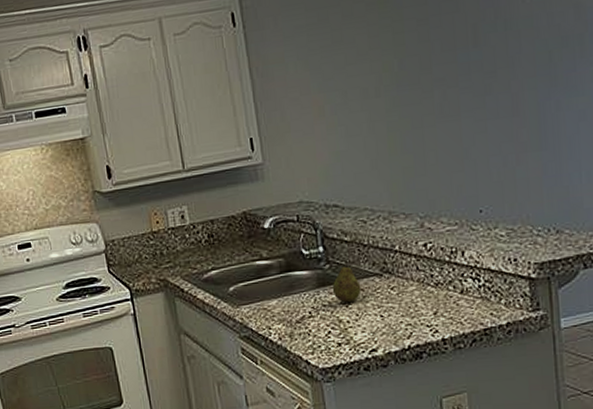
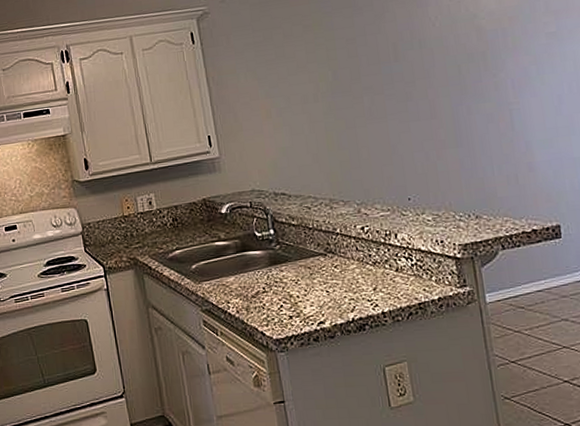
fruit: present [332,261,362,303] -> none [282,243,309,280]

